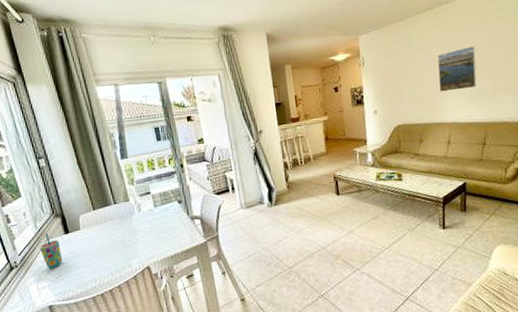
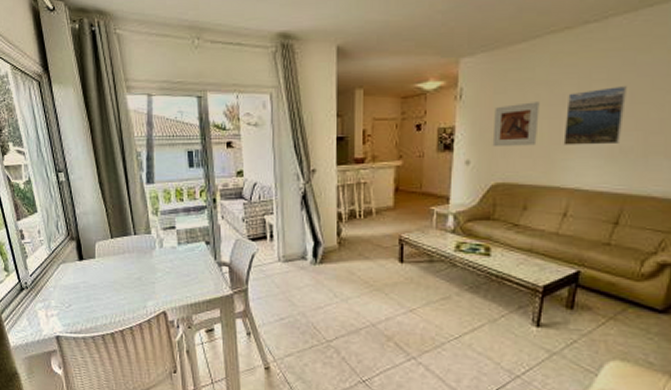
cup: present [40,233,63,268] -> none [52,256,74,296]
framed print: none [389,62,422,98] -> present [492,102,540,146]

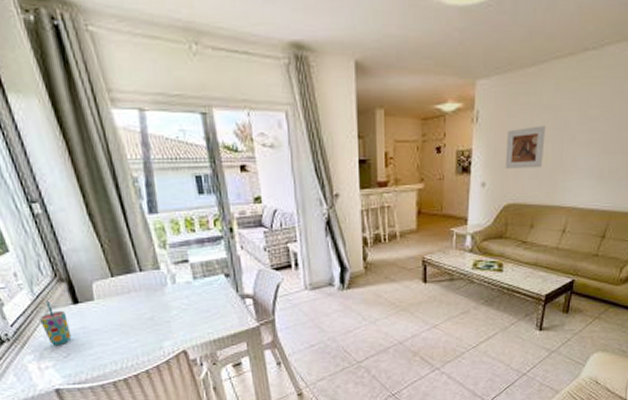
cup: none [52,256,74,296] -> present [39,301,72,345]
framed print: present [563,86,627,145] -> none [564,113,616,168]

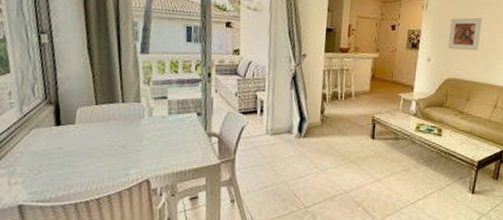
cup: present [39,301,72,345] -> none [21,121,47,162]

